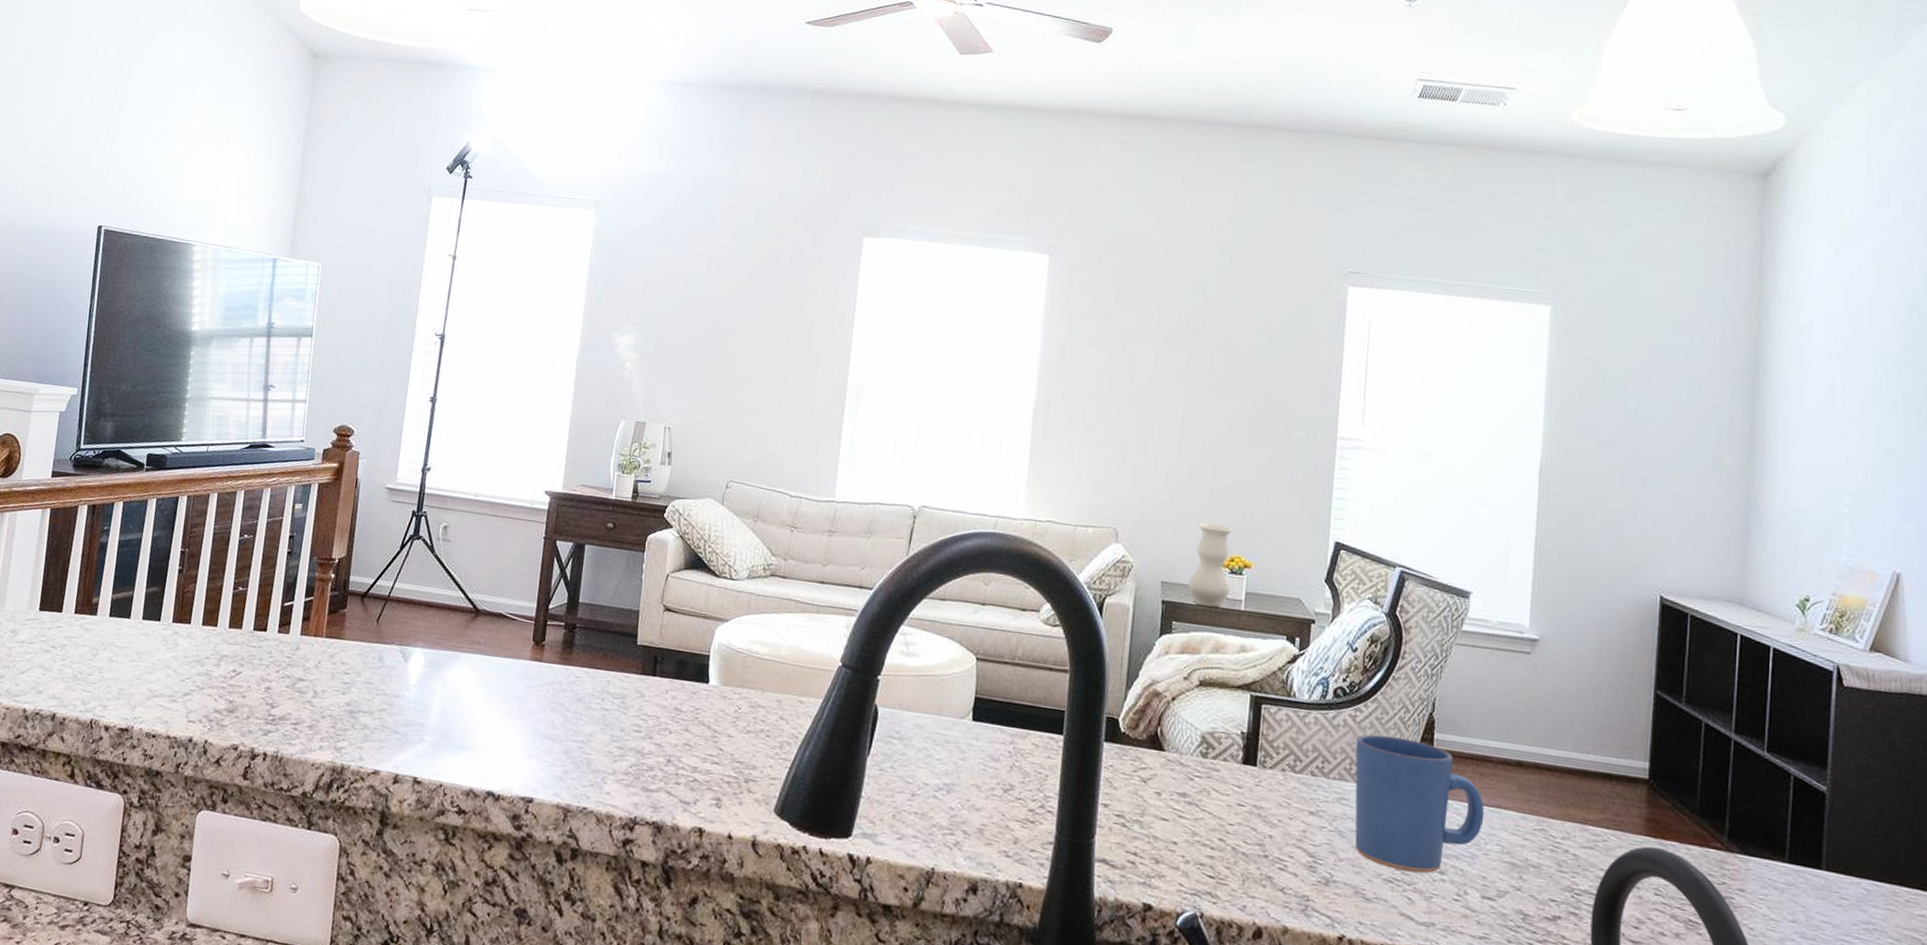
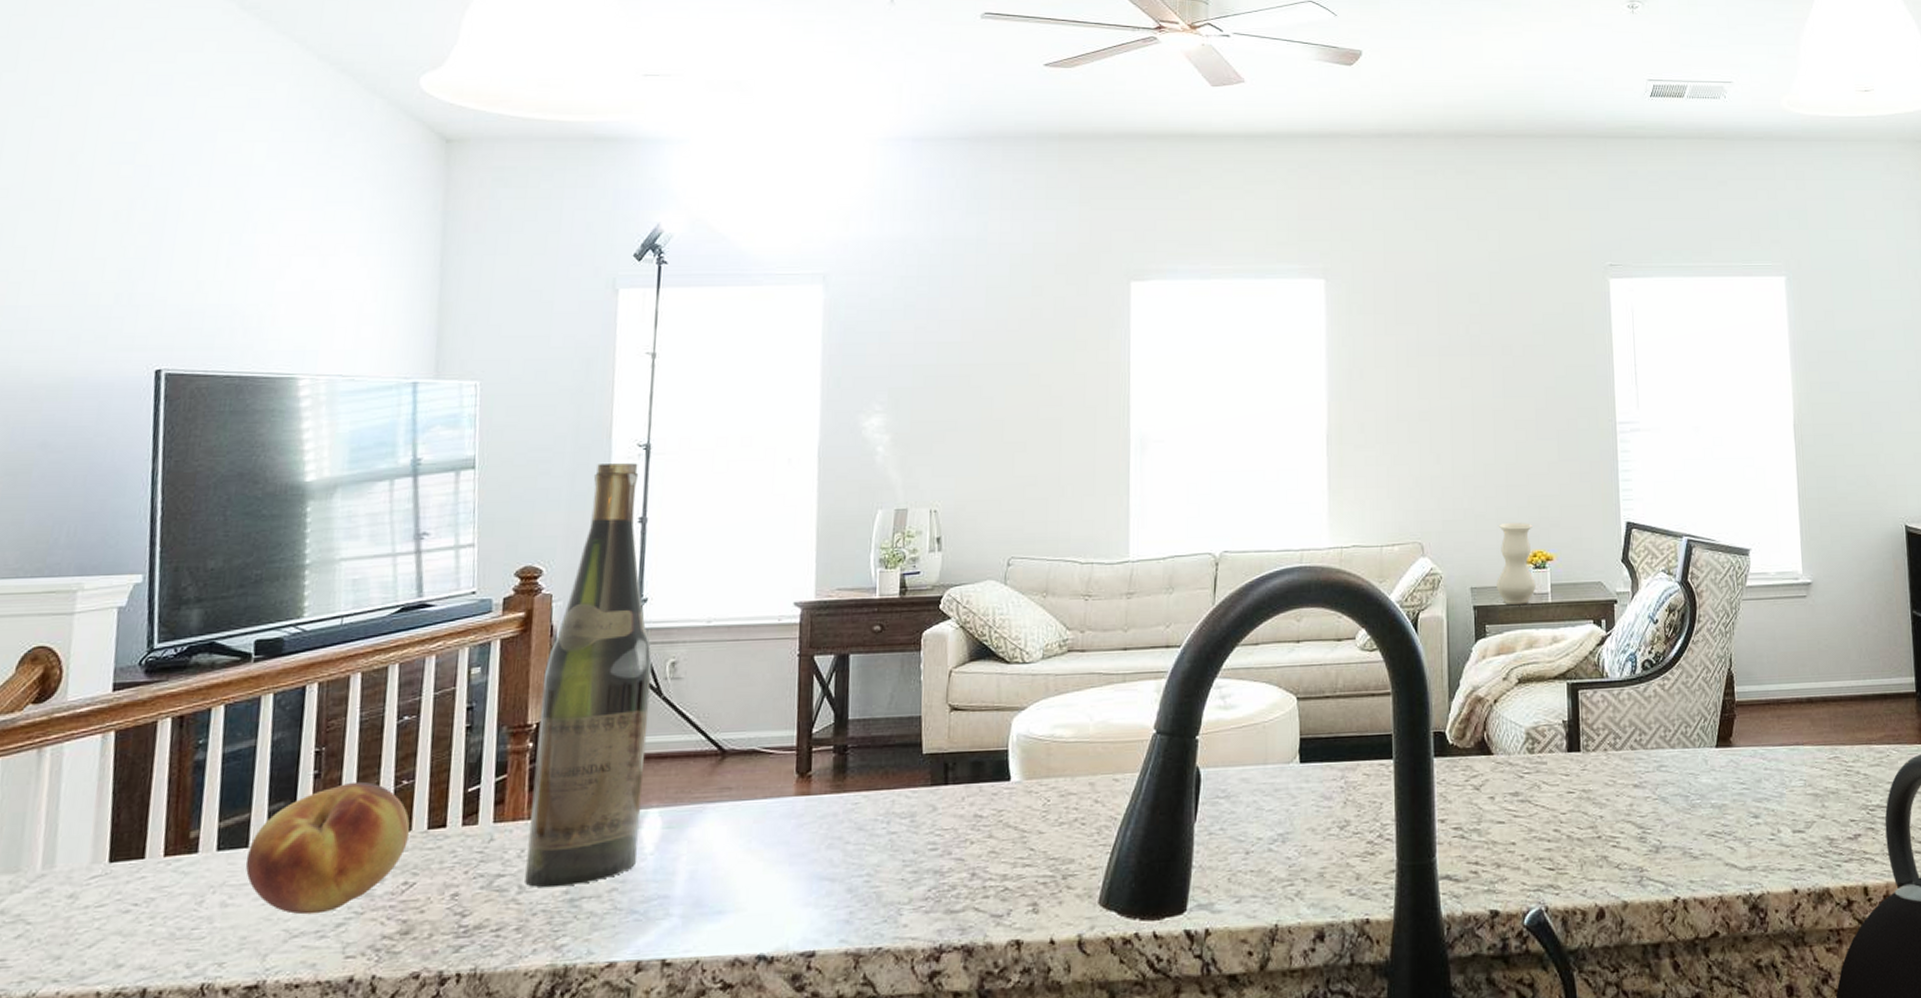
fruit: none [127,581,242,682] -> present [245,781,410,915]
wine bottle: none [318,346,434,700] -> present [525,463,653,888]
mug: present [1354,734,1485,874] -> none [1667,697,1786,823]

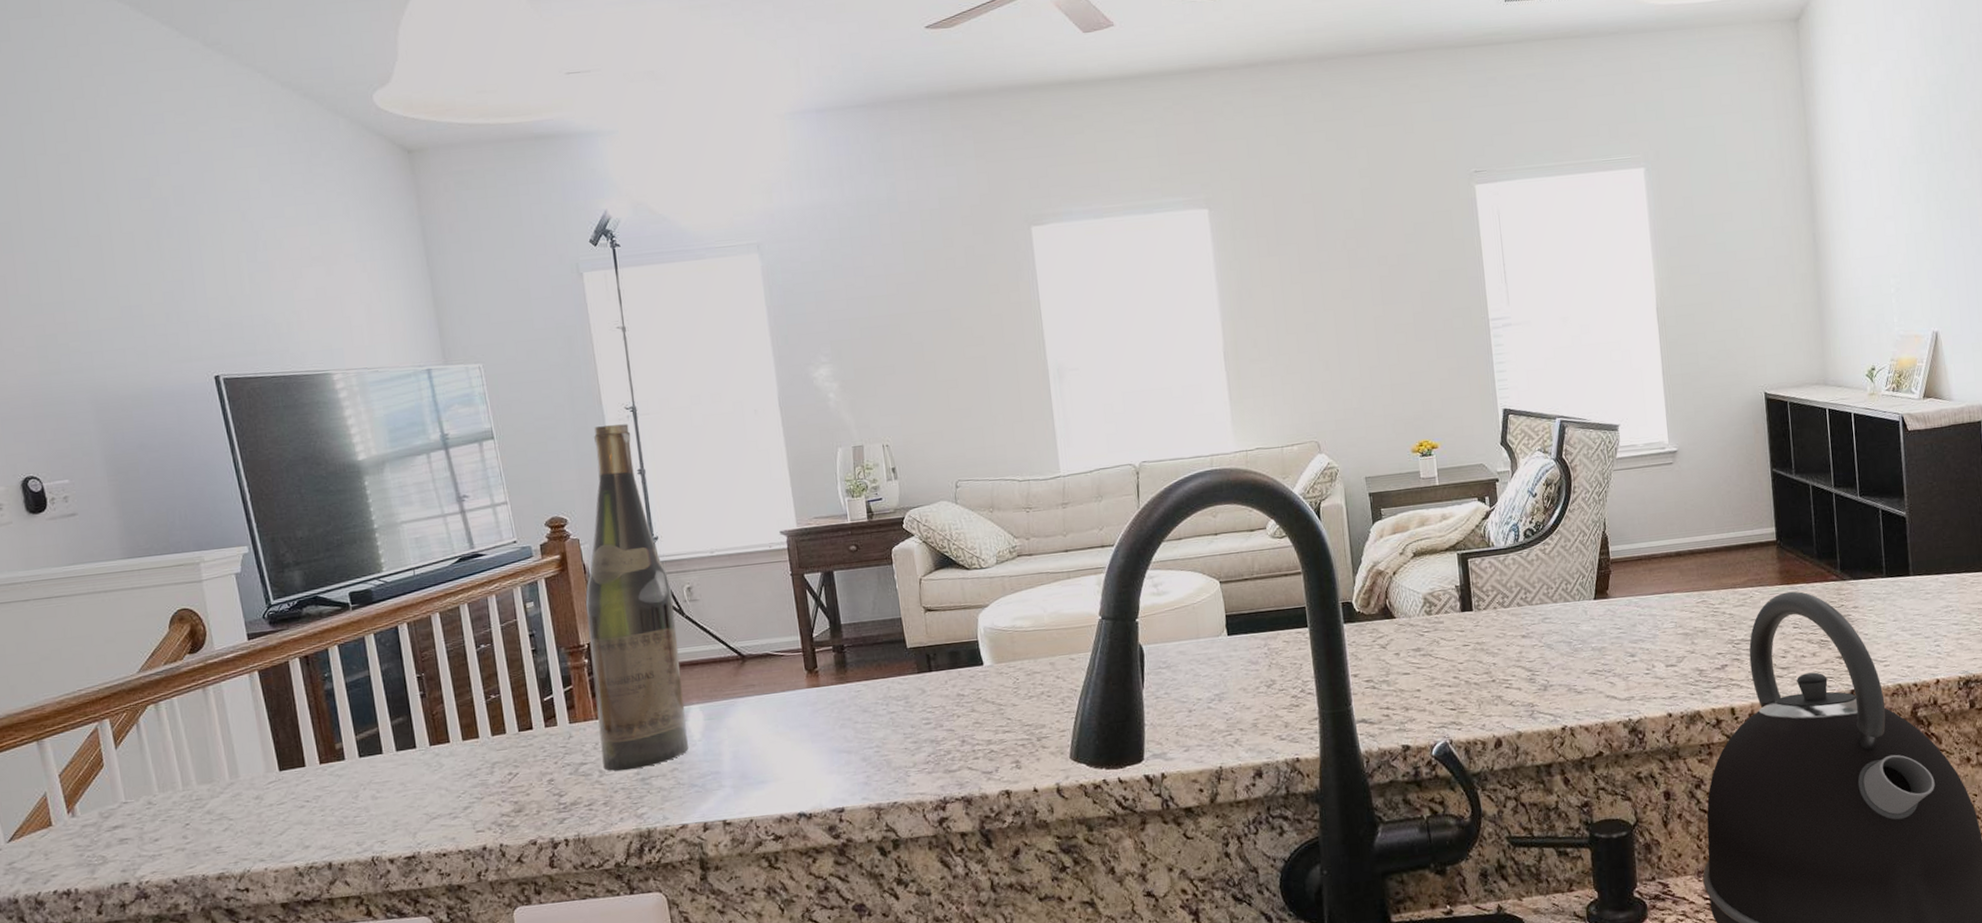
fruit: present [245,781,410,915] -> none [383,698,505,802]
vase: present [1497,522,1536,606] -> none [1386,416,1424,491]

